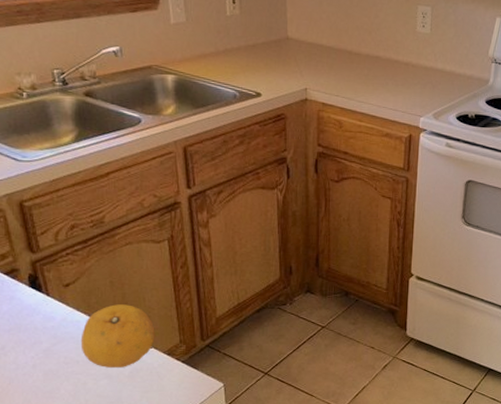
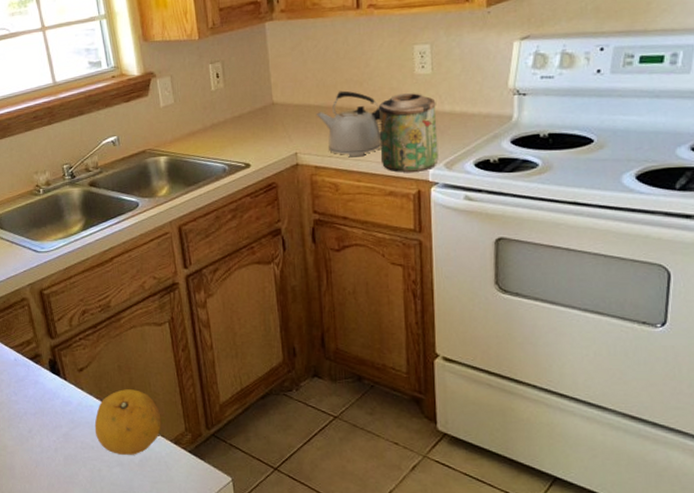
kettle: none [328,36,385,99] -> present [317,90,382,158]
canister: none [381,47,431,118] -> present [379,93,439,172]

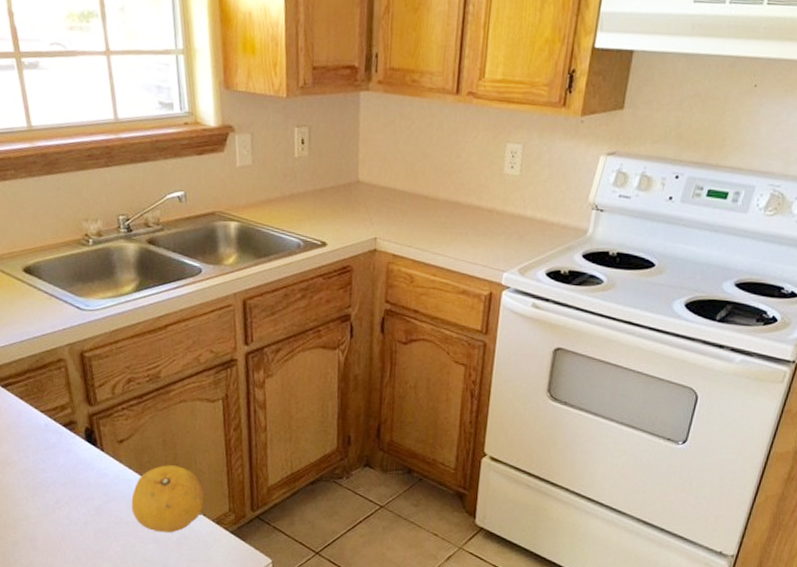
kettle: present [317,90,382,158] -> none [401,179,466,251]
canister: present [379,93,439,172] -> none [458,191,520,274]

